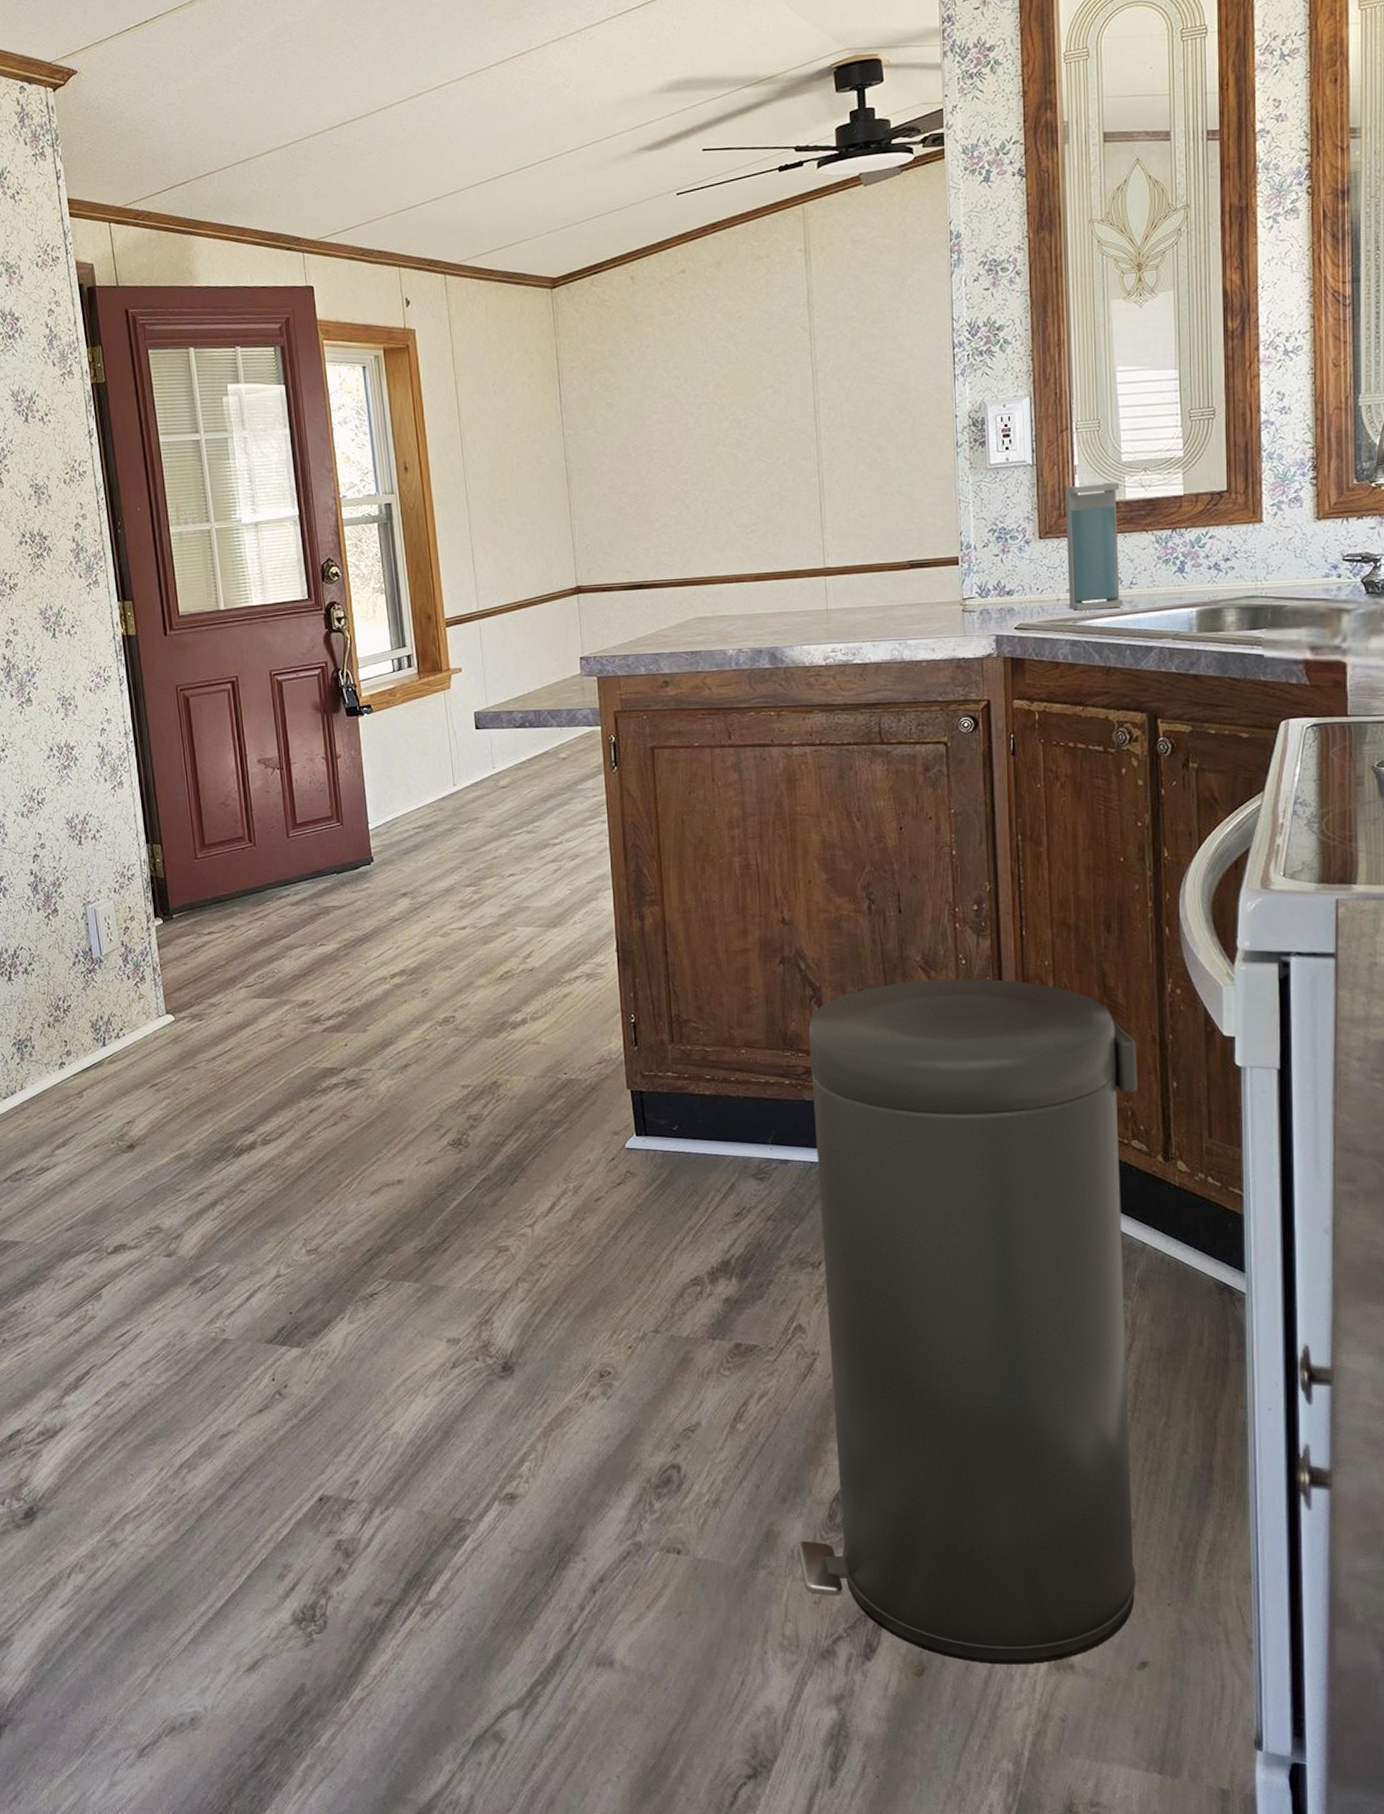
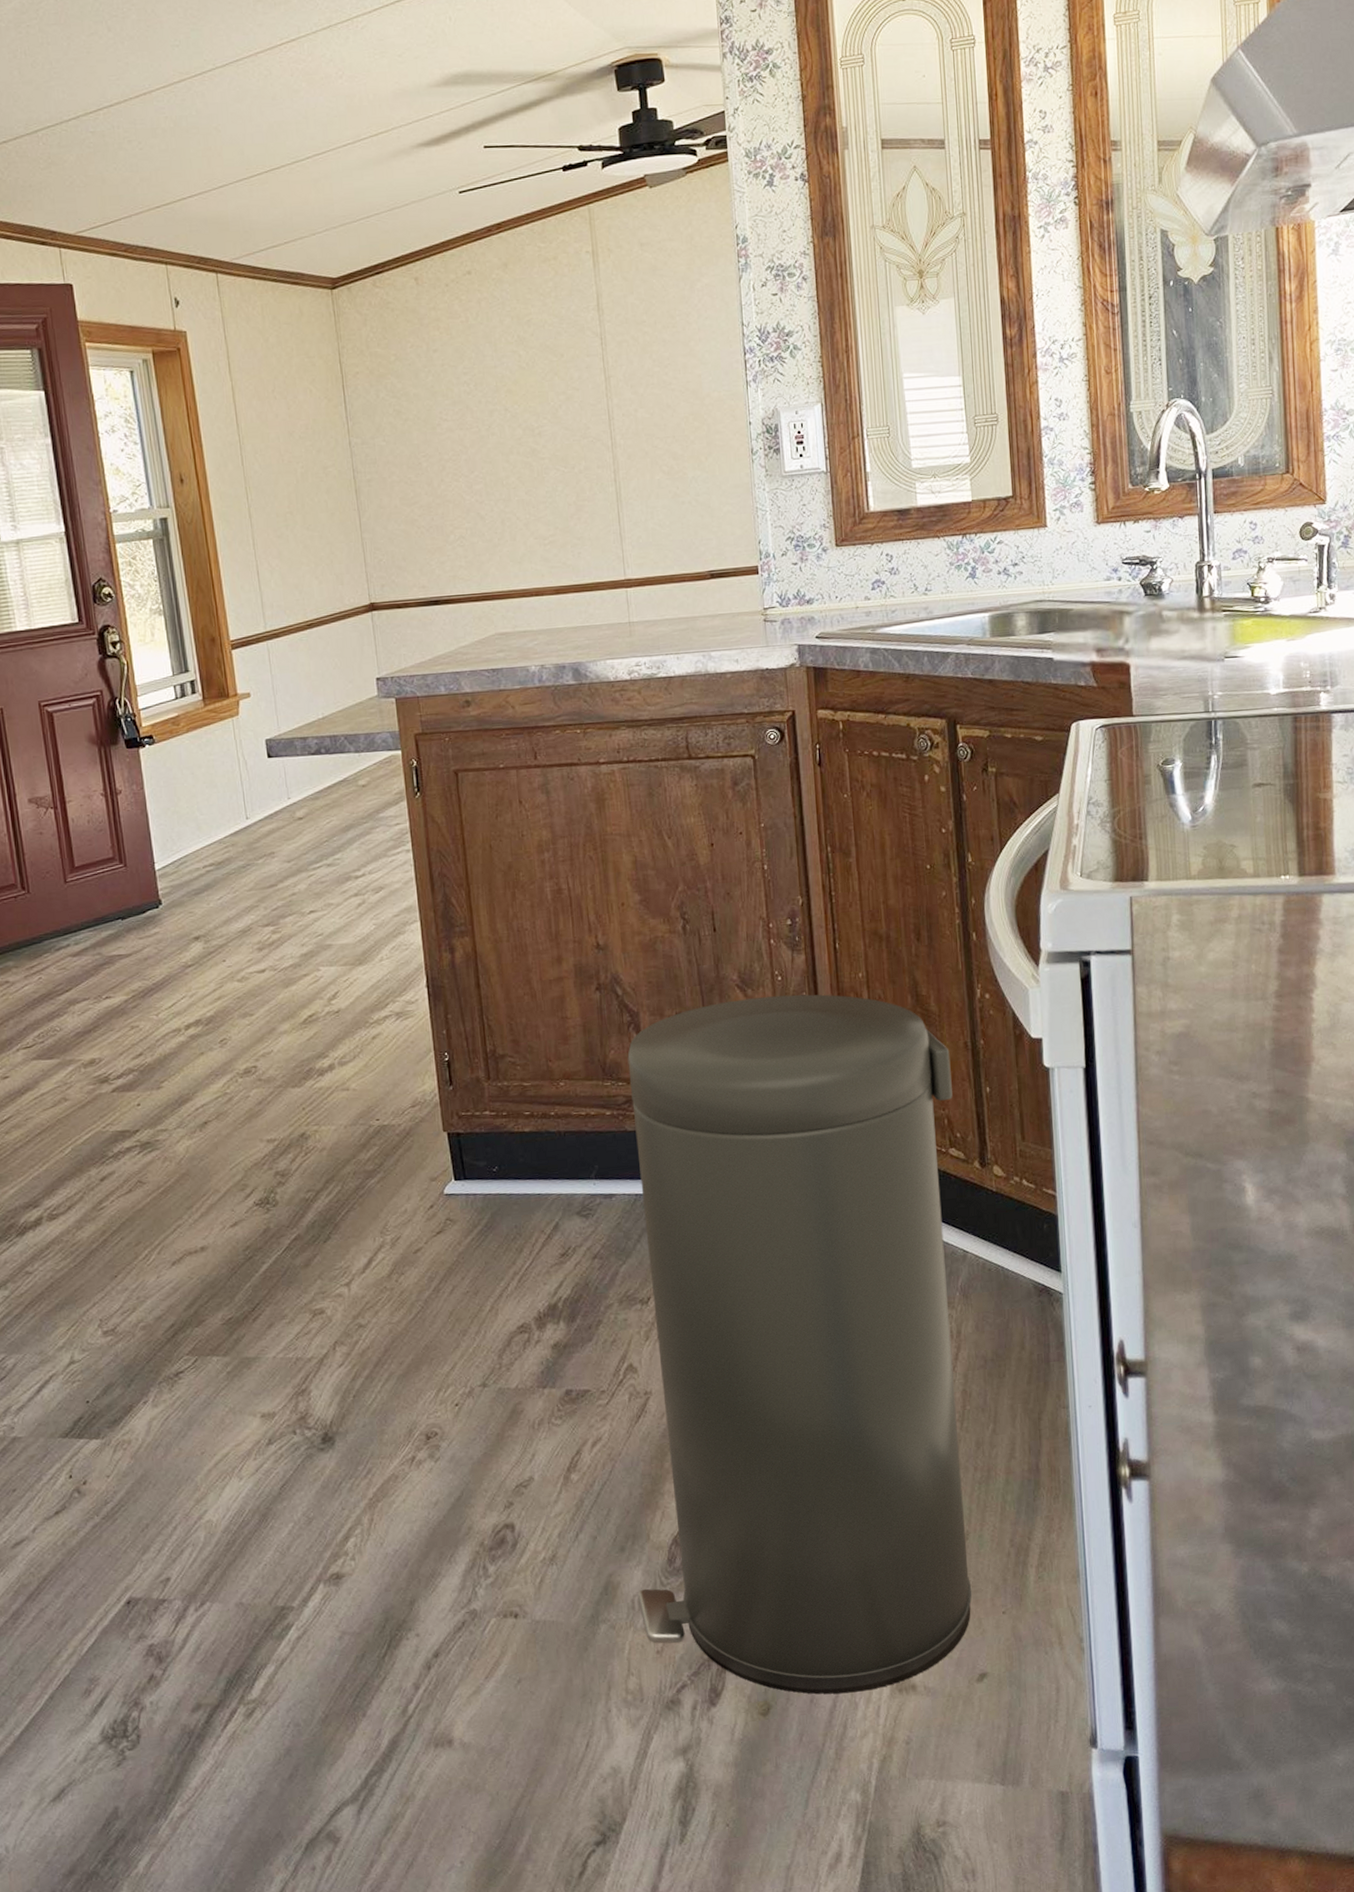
soap dispenser: present [1065,482,1123,611] -> none [859,489,919,618]

